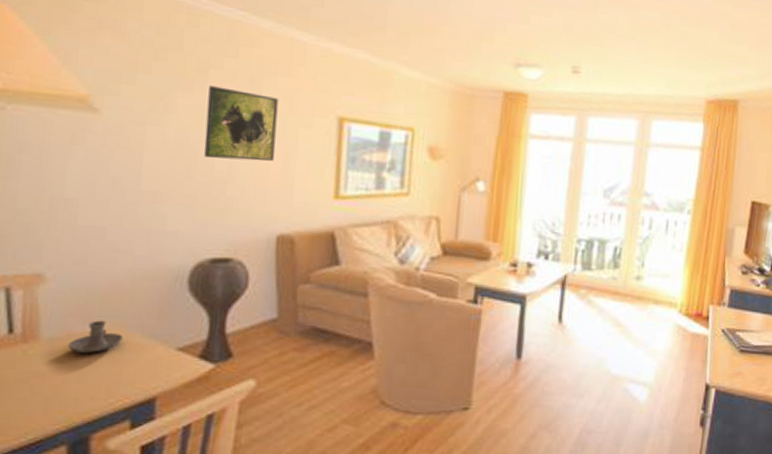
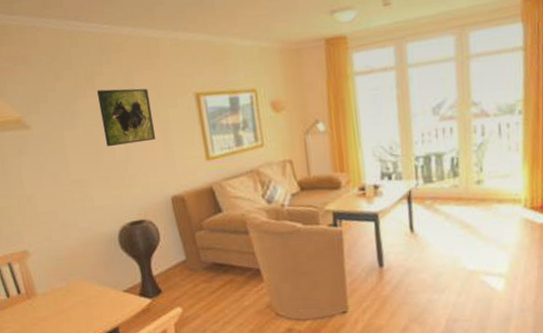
candle holder: present [68,320,124,353] -> none [55,277,88,302]

